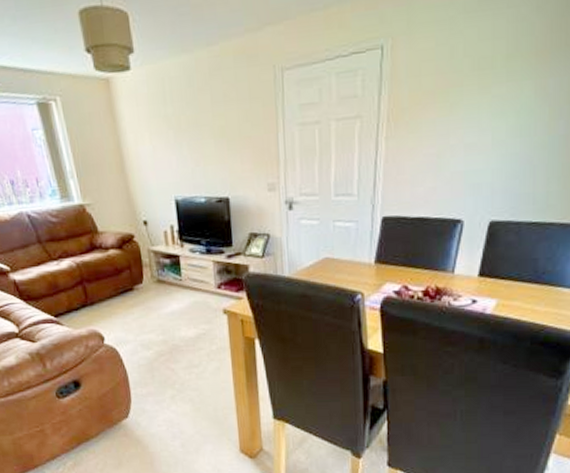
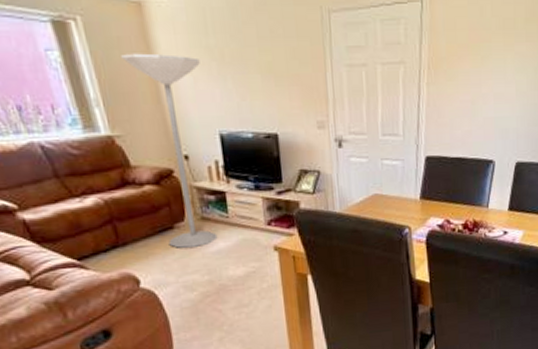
floor lamp: none [92,126,172,309] -> present [121,53,218,248]

